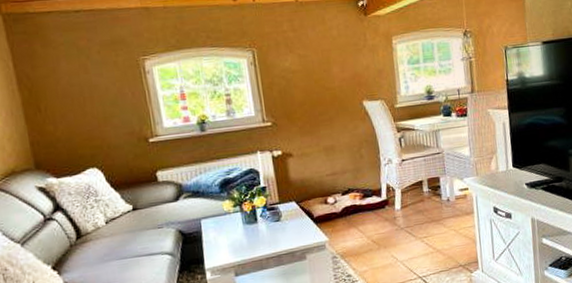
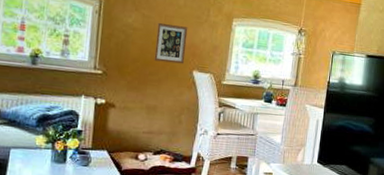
picture frame: none [315,57,352,100] -> present [154,22,188,64]

